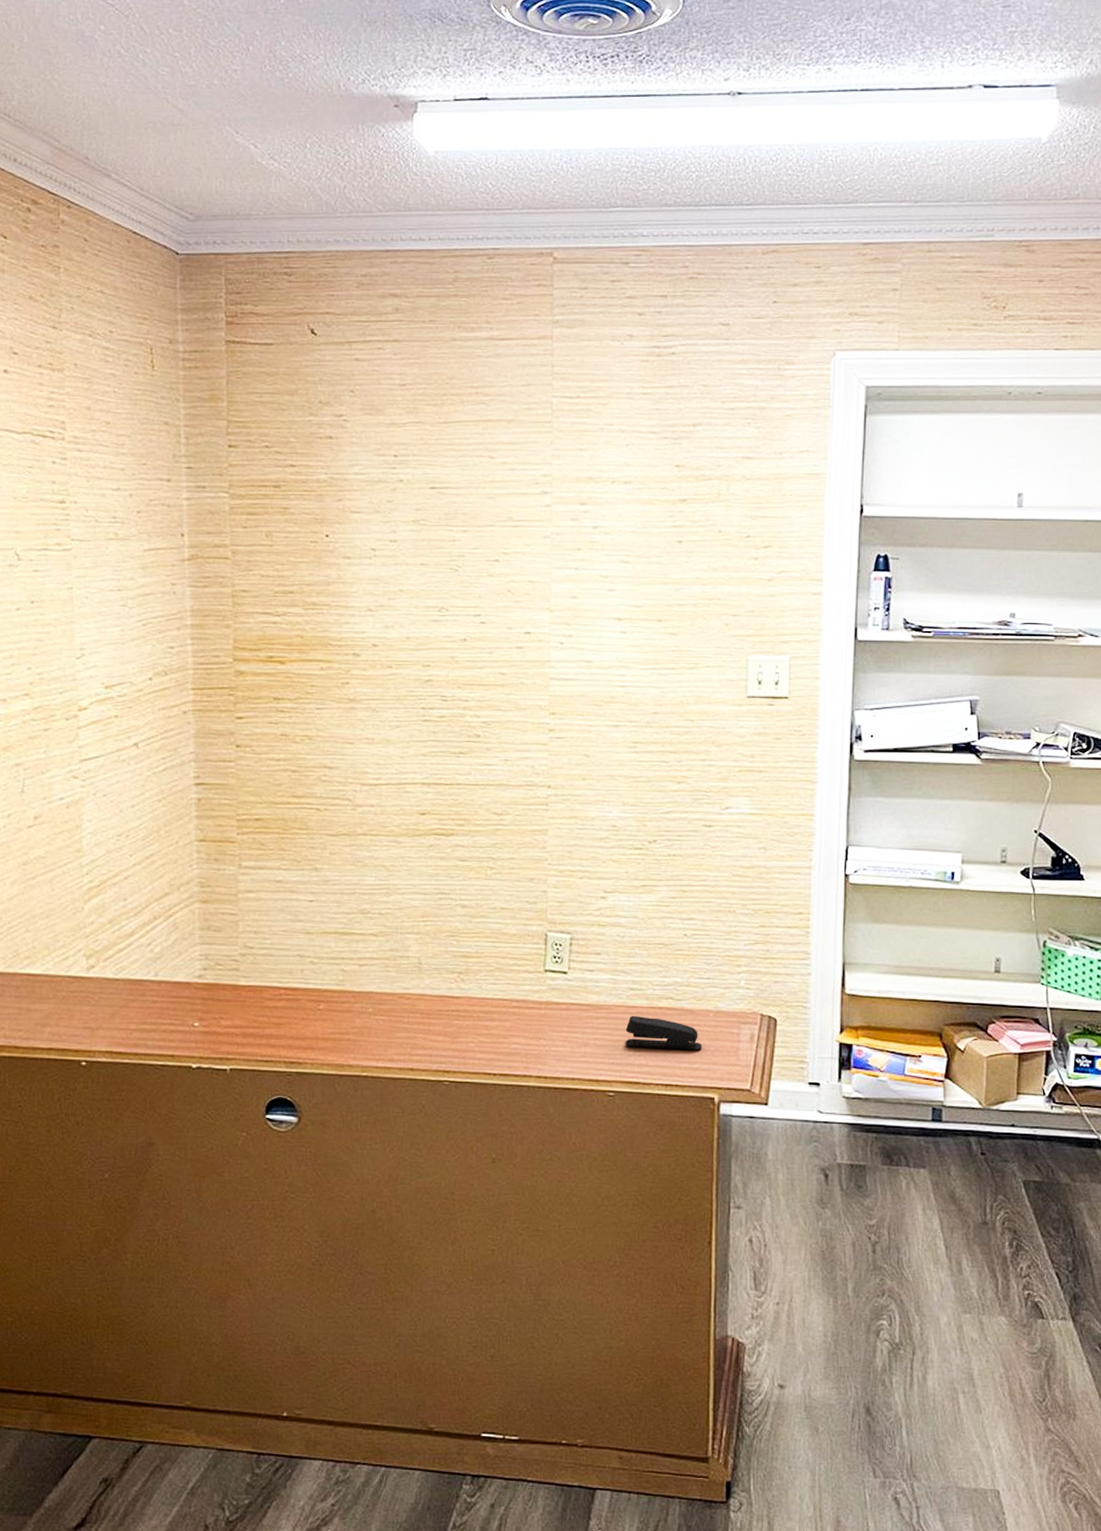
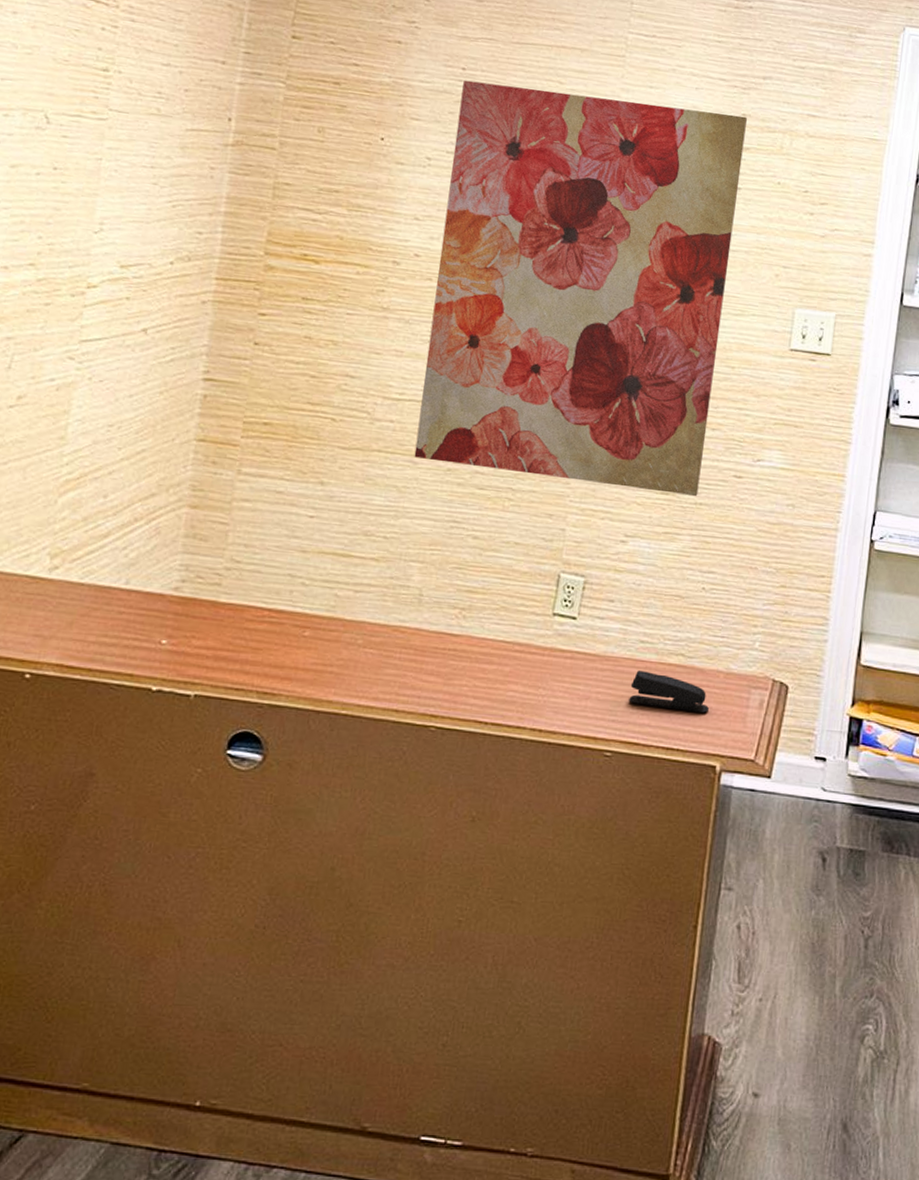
wall art: none [396,466,682,849] -> present [414,80,748,497]

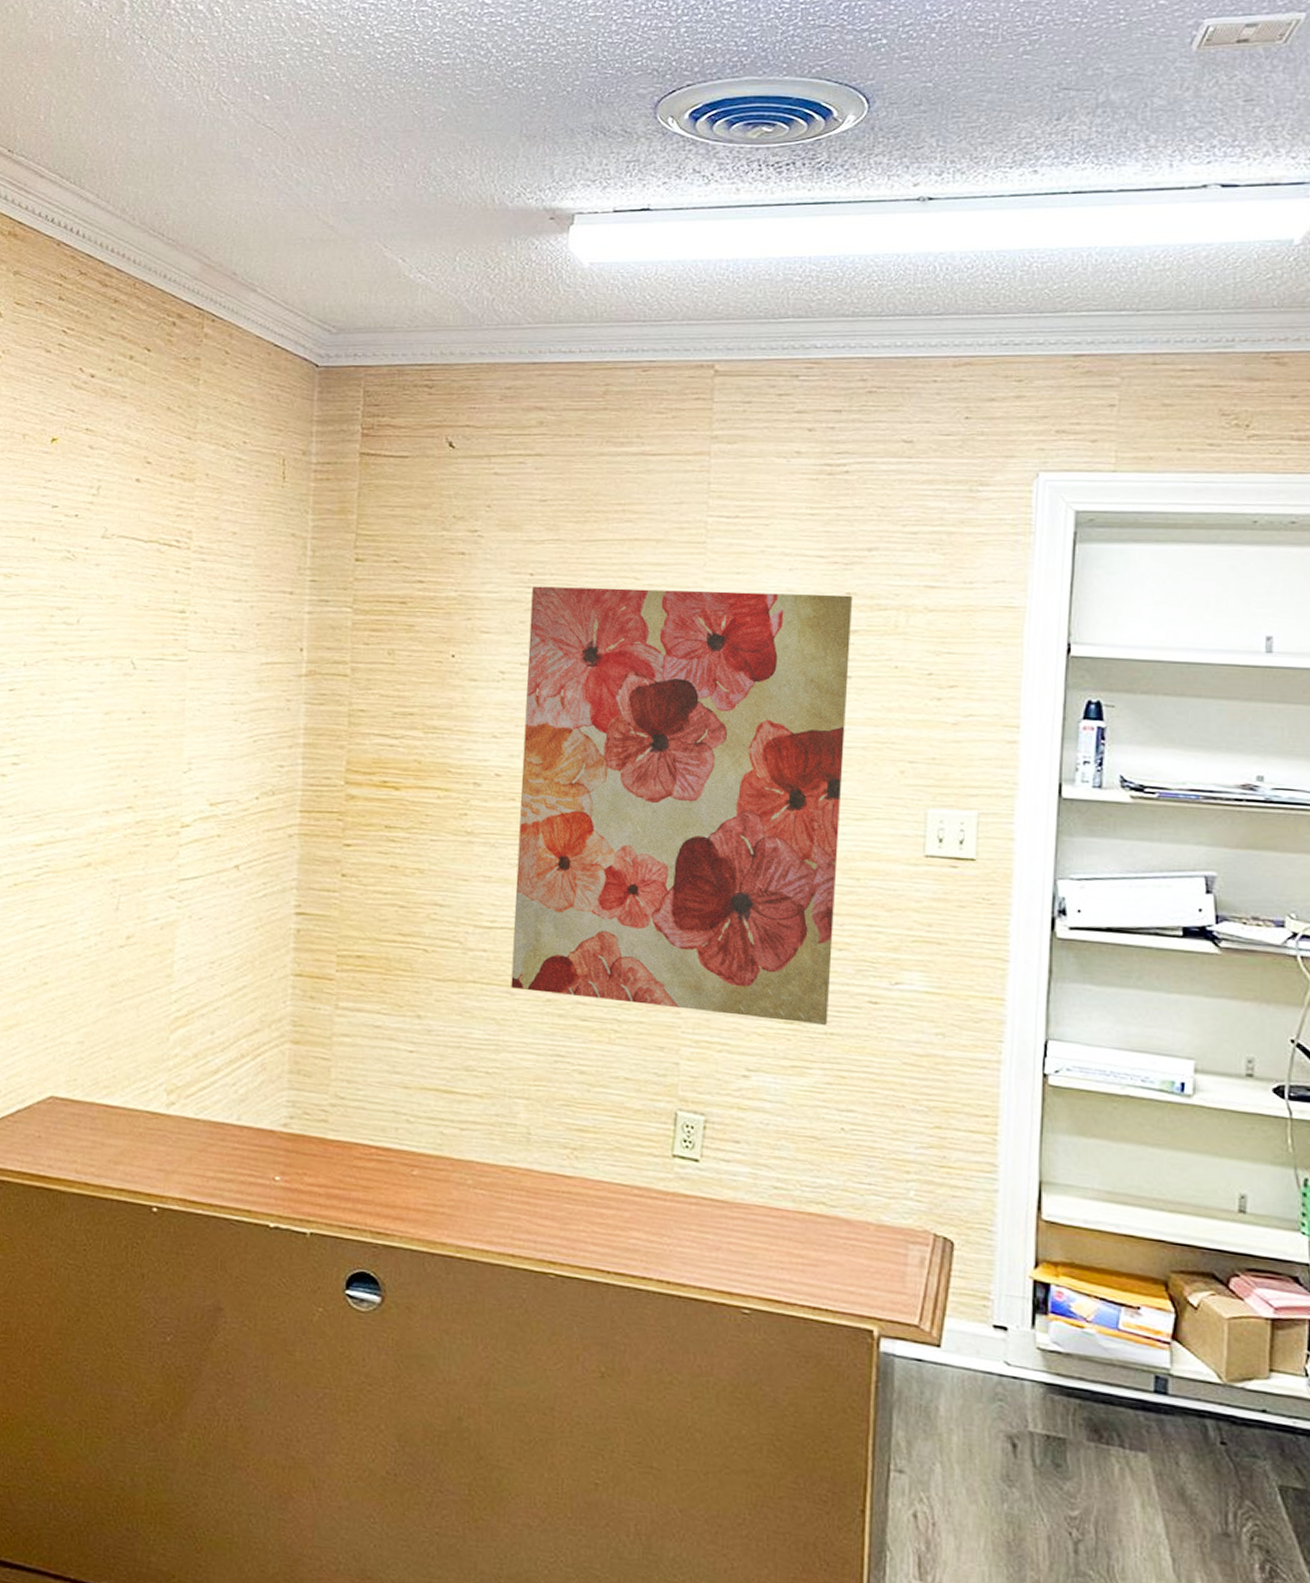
stapler: present [628,671,709,713] -> none [765,1220,859,1269]

